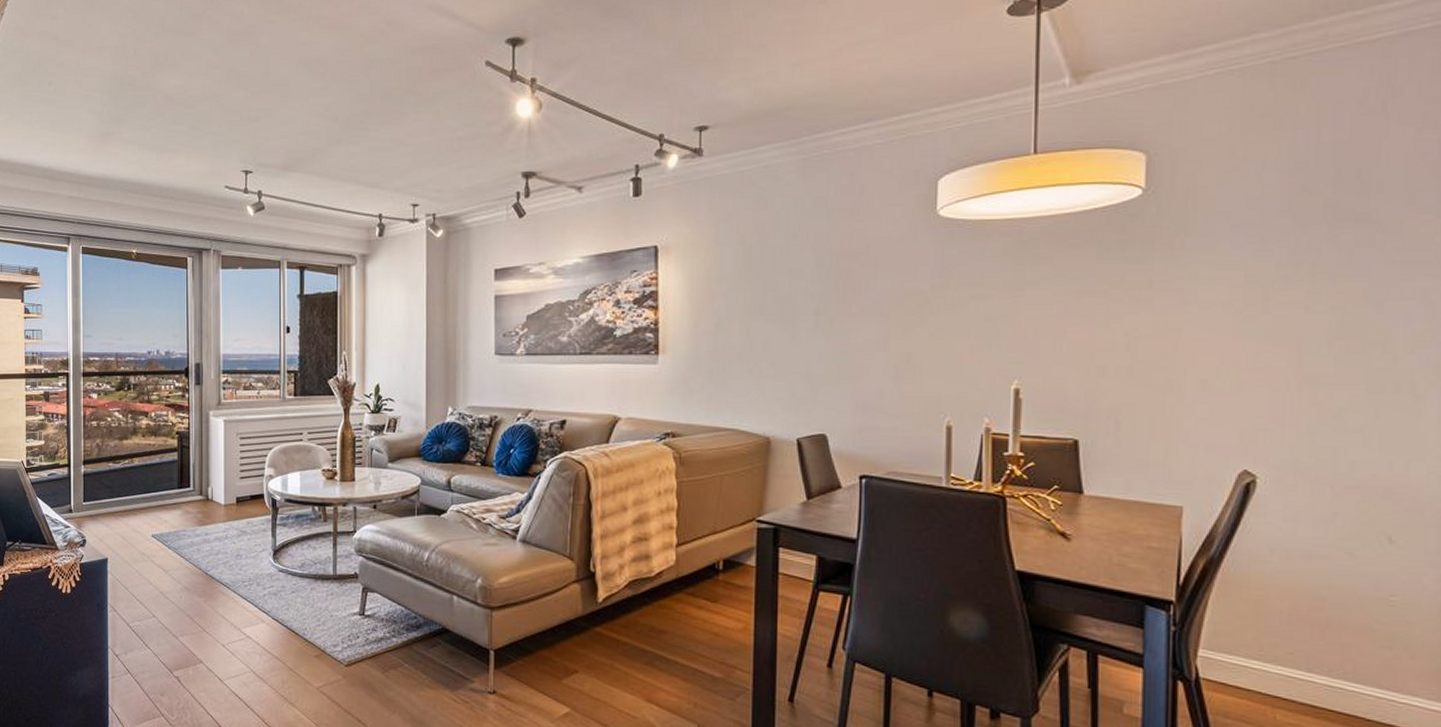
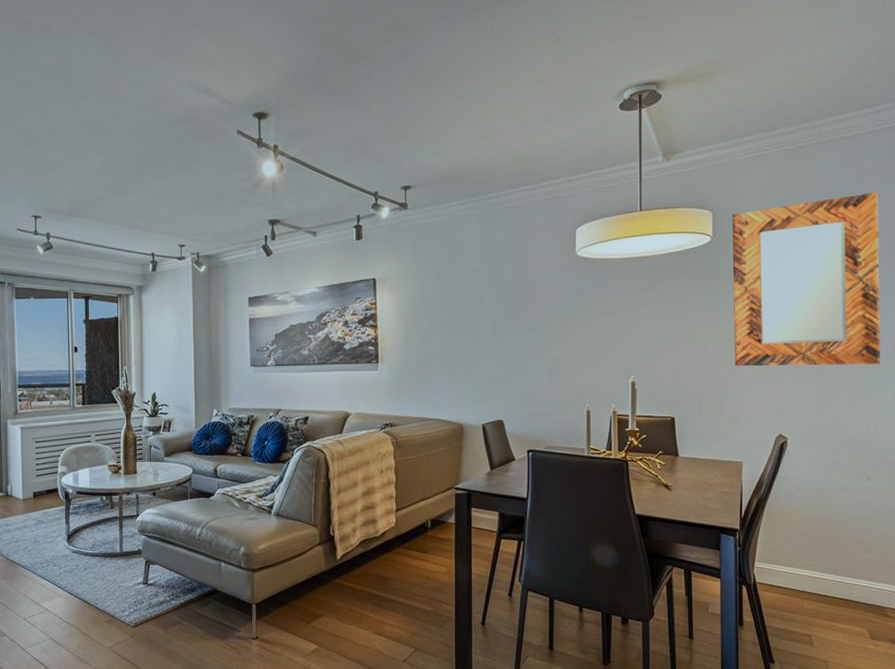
home mirror: none [1174,120,1422,374] -> present [732,191,881,367]

